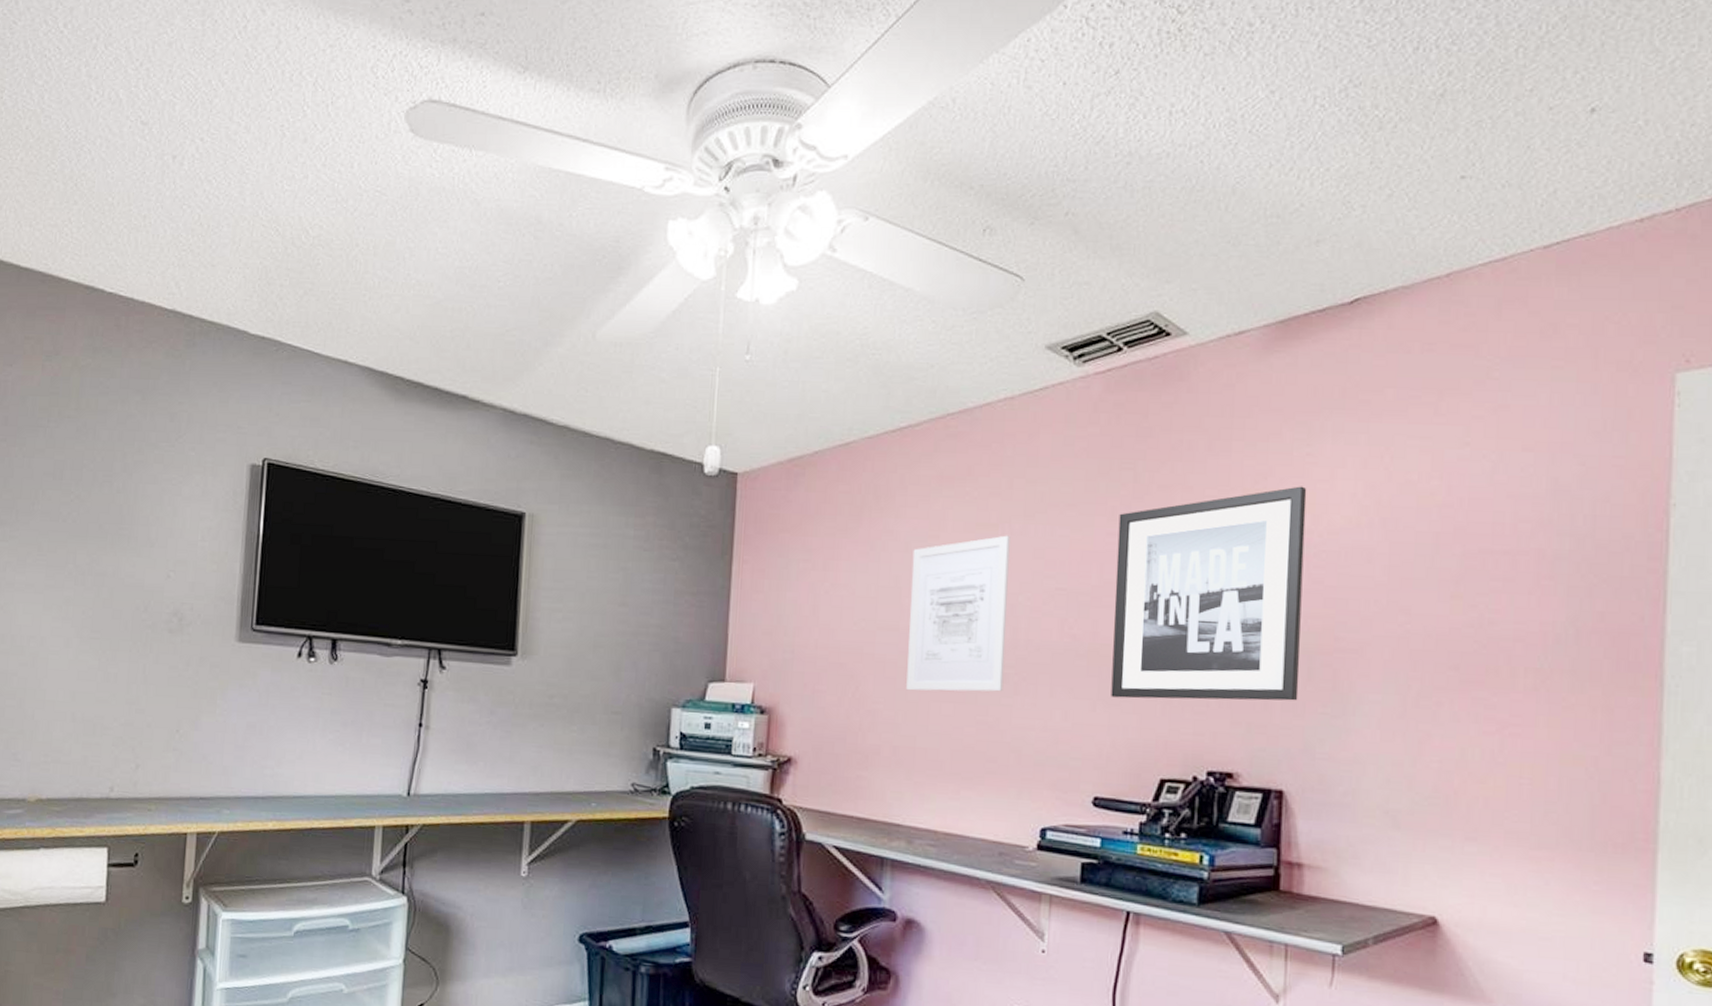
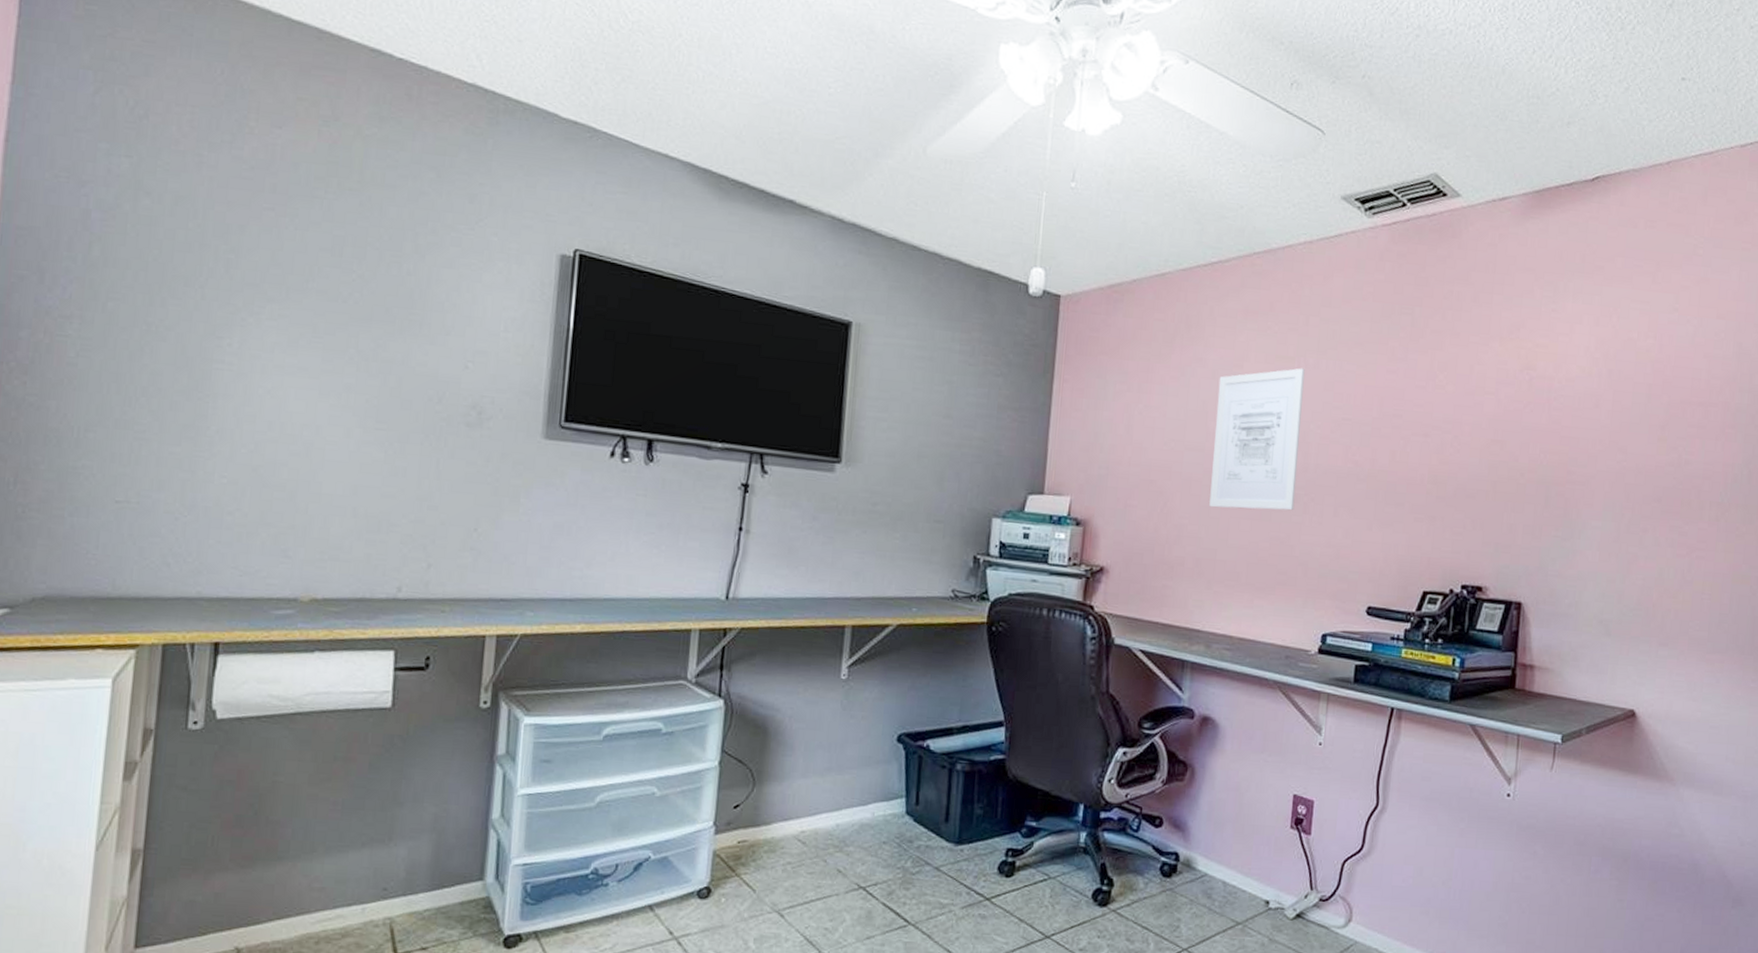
wall art: present [1111,486,1307,701] -> none [1385,337,1551,525]

